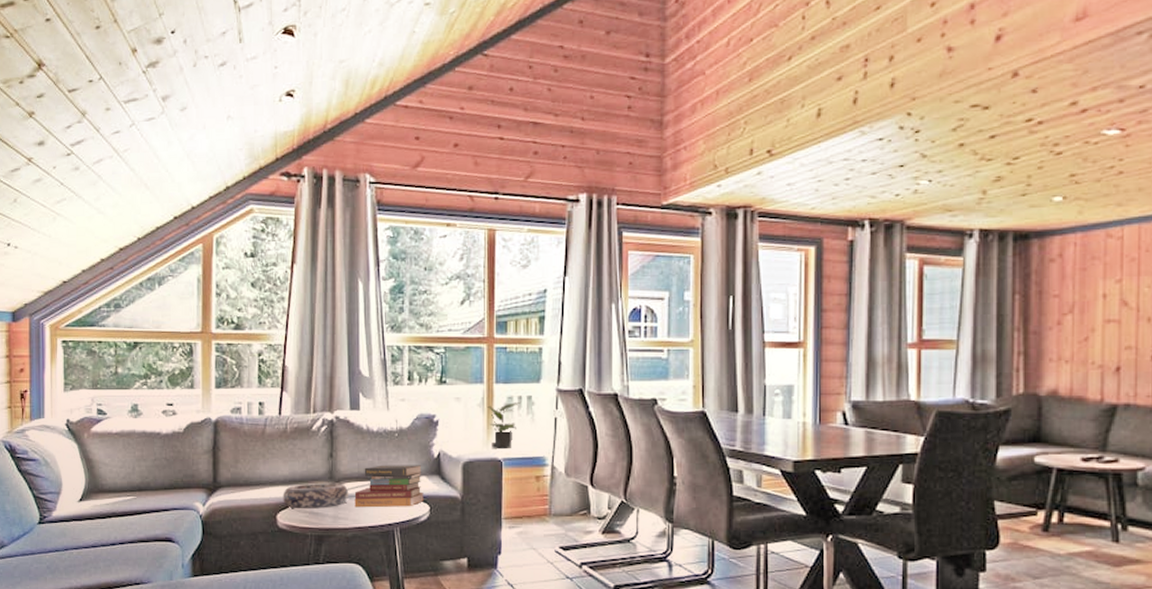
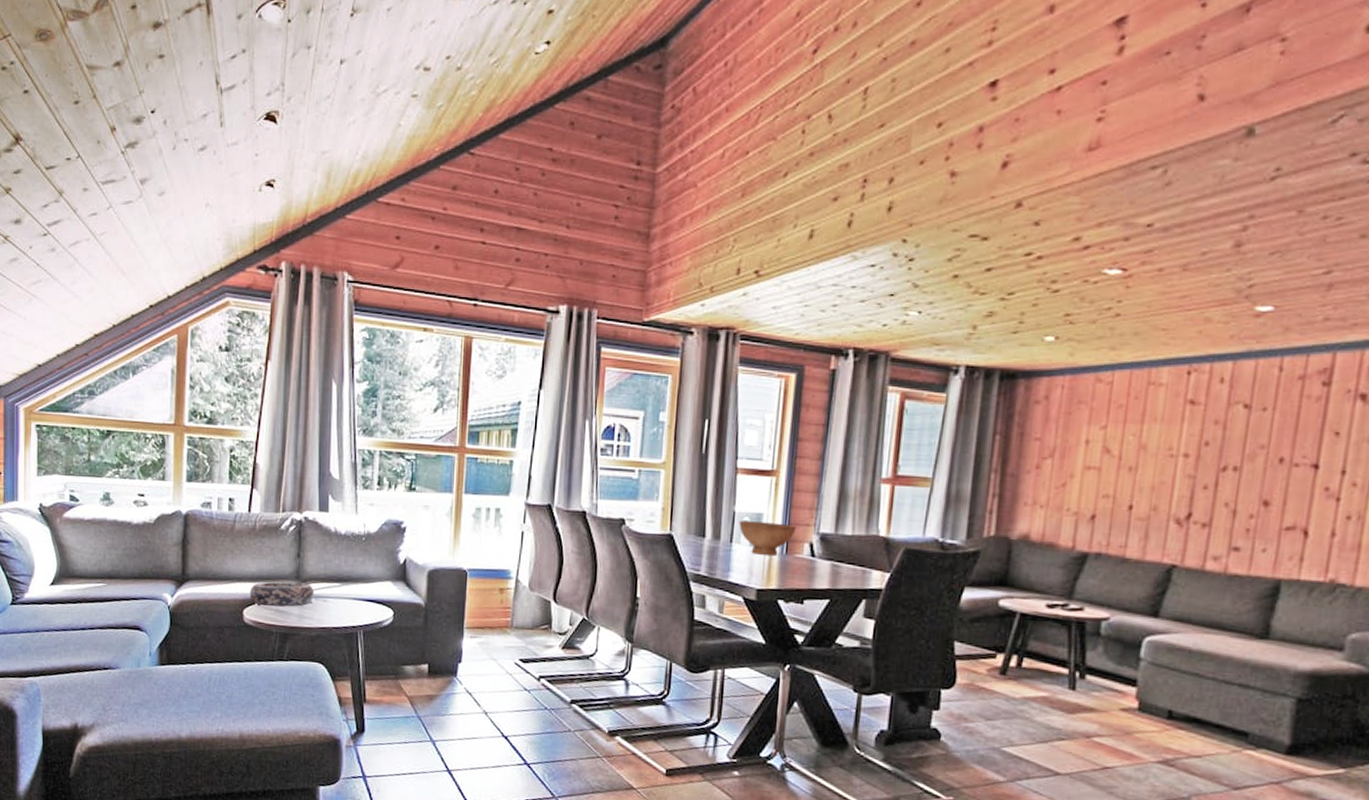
books: present [354,465,424,508] -> none [319,567,388,611]
potted plant: present [487,401,521,450] -> none [455,513,490,560]
bowl: none [770,393,828,427] -> present [738,521,797,557]

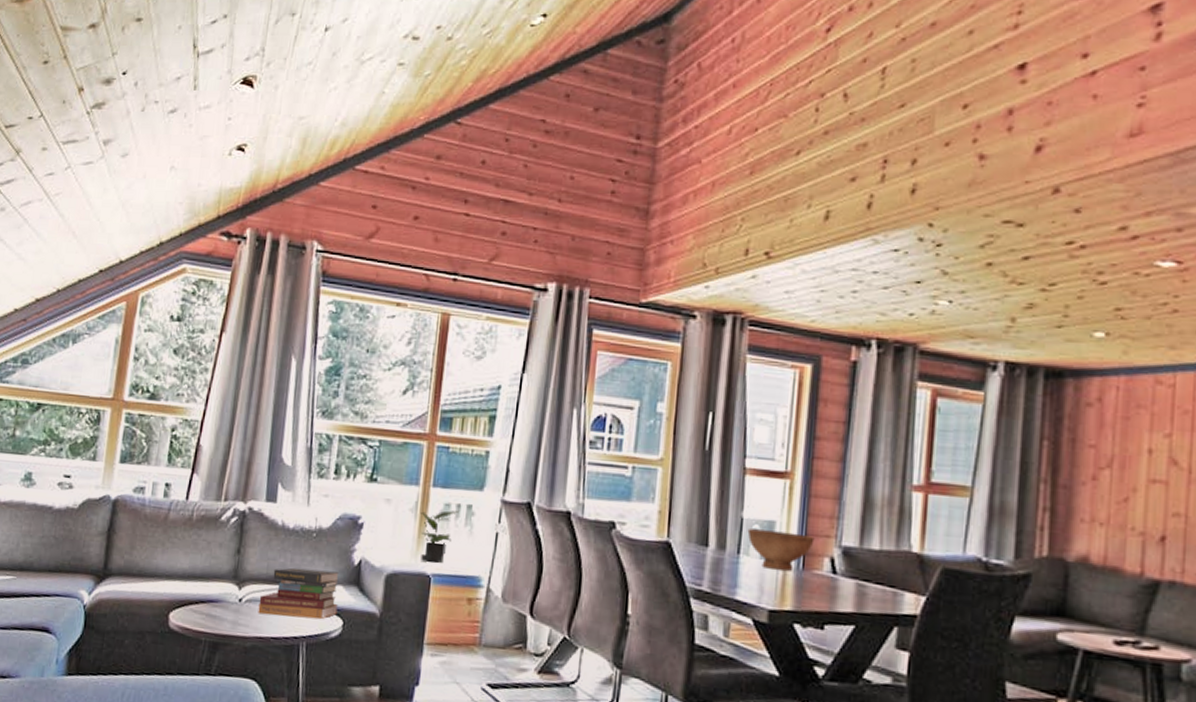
decorative bowl: present [250,581,315,607] -> none [178,580,254,612]
books: none [319,567,388,611] -> present [258,567,339,620]
potted plant: none [455,513,490,560] -> present [421,510,460,564]

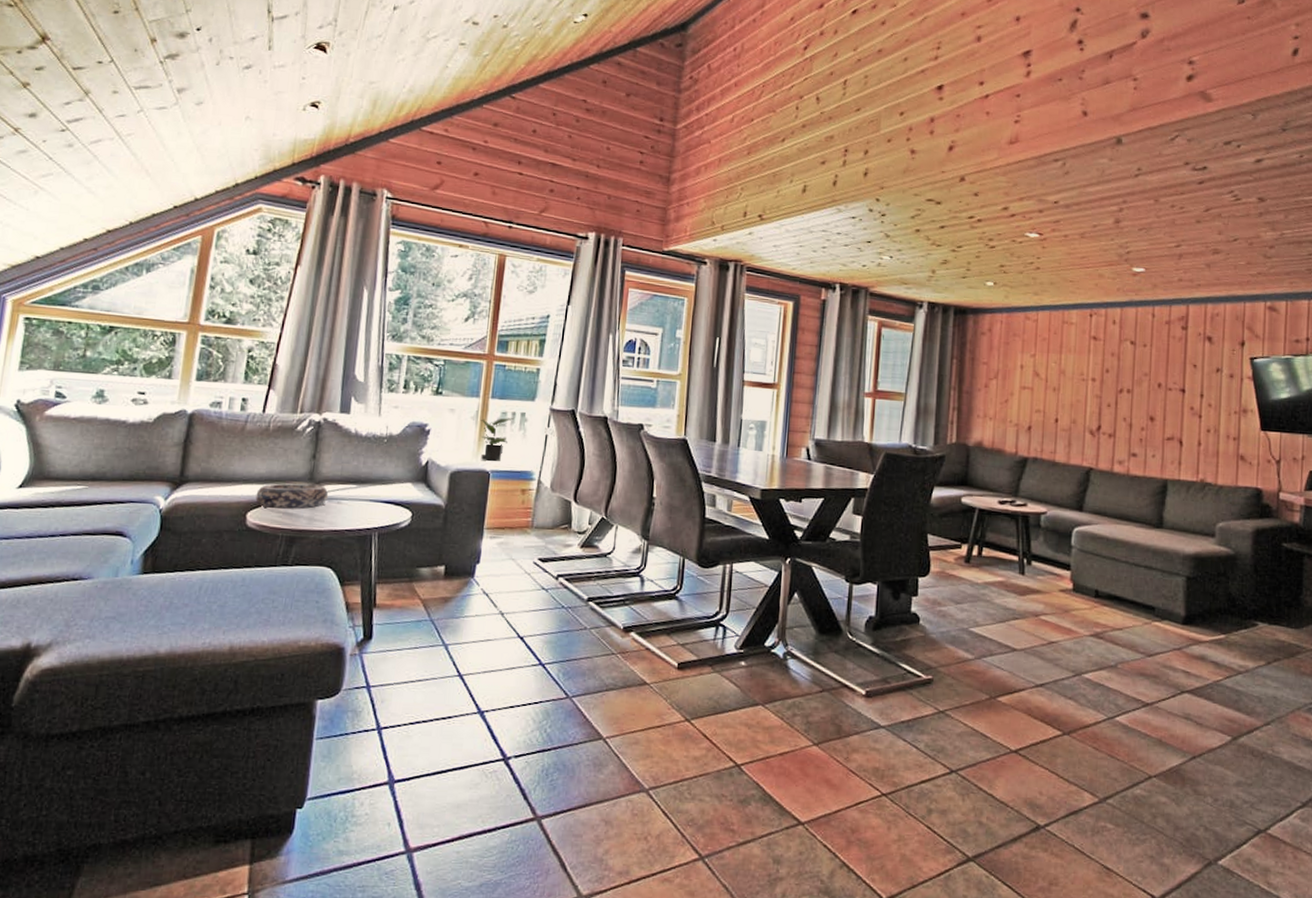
decorative bowl: none [178,580,254,612] -> present [255,483,329,510]
books: present [258,567,339,620] -> none [333,469,408,513]
bowl: present [747,529,815,573] -> none [745,427,795,460]

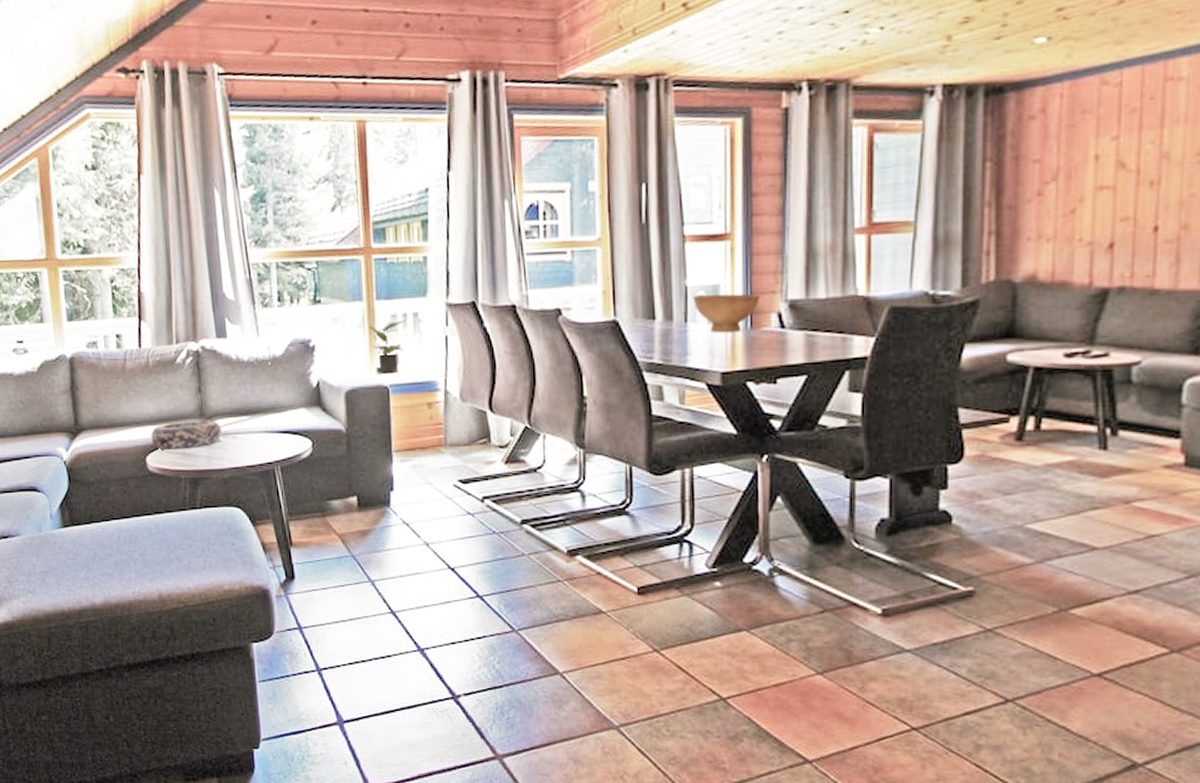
bowl: none [745,427,795,460] -> present [692,293,760,334]

